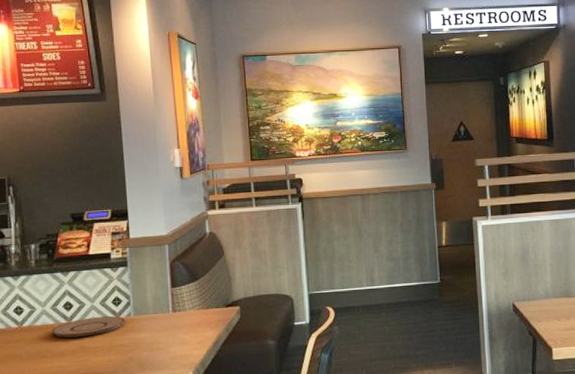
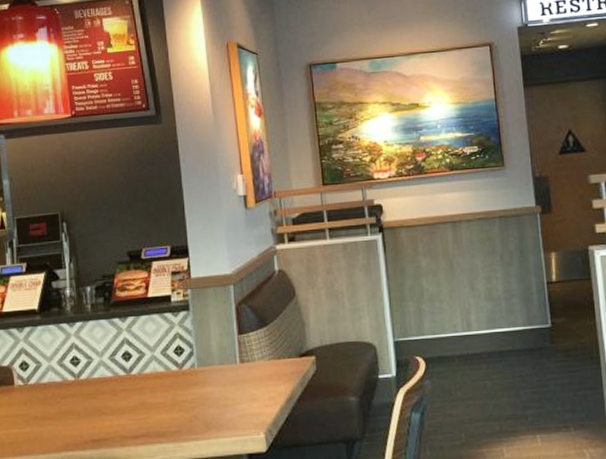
plate: present [51,316,125,338] -> none [109,368,188,392]

